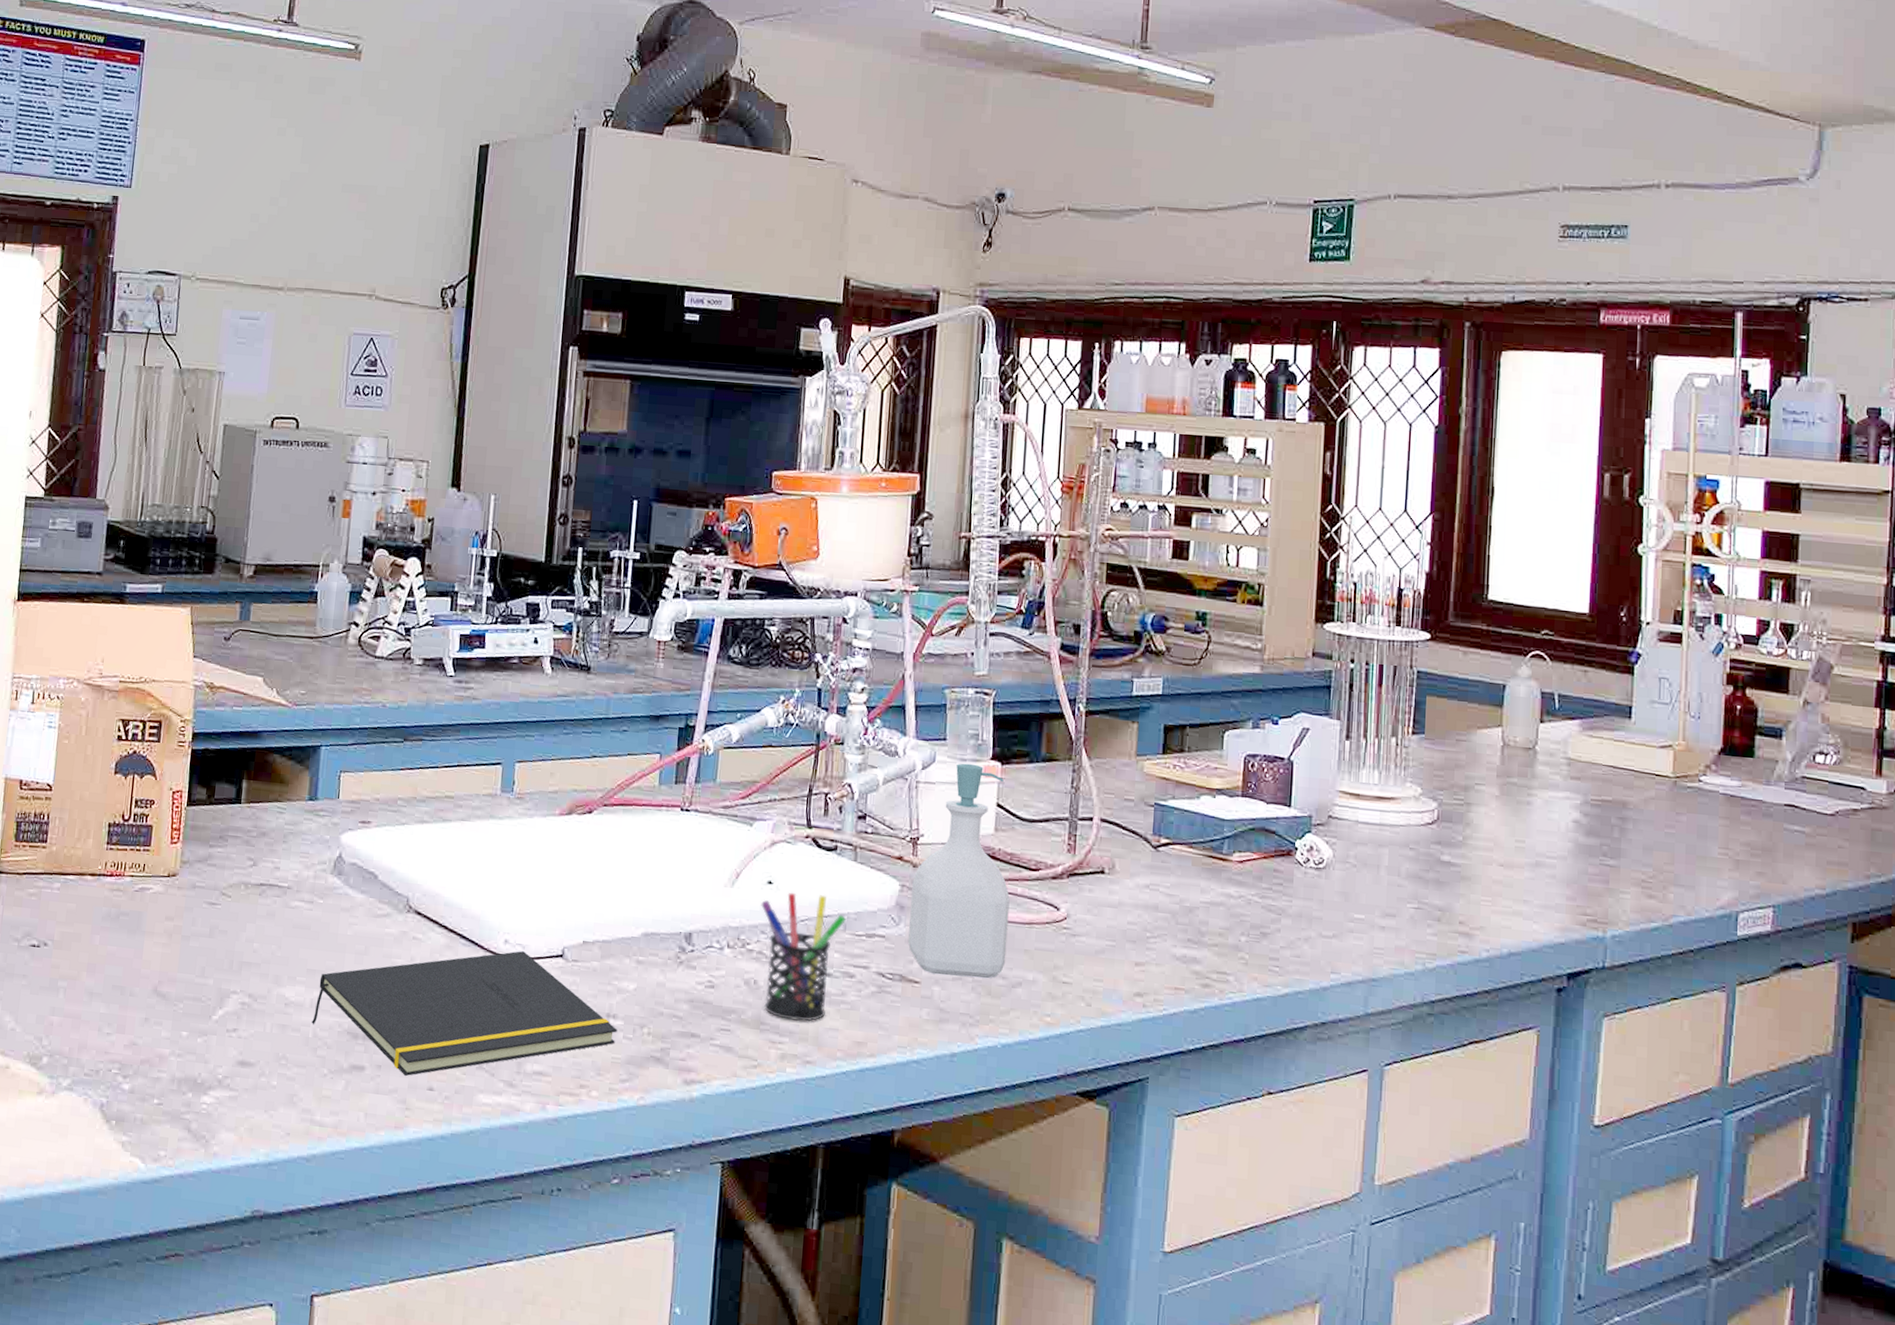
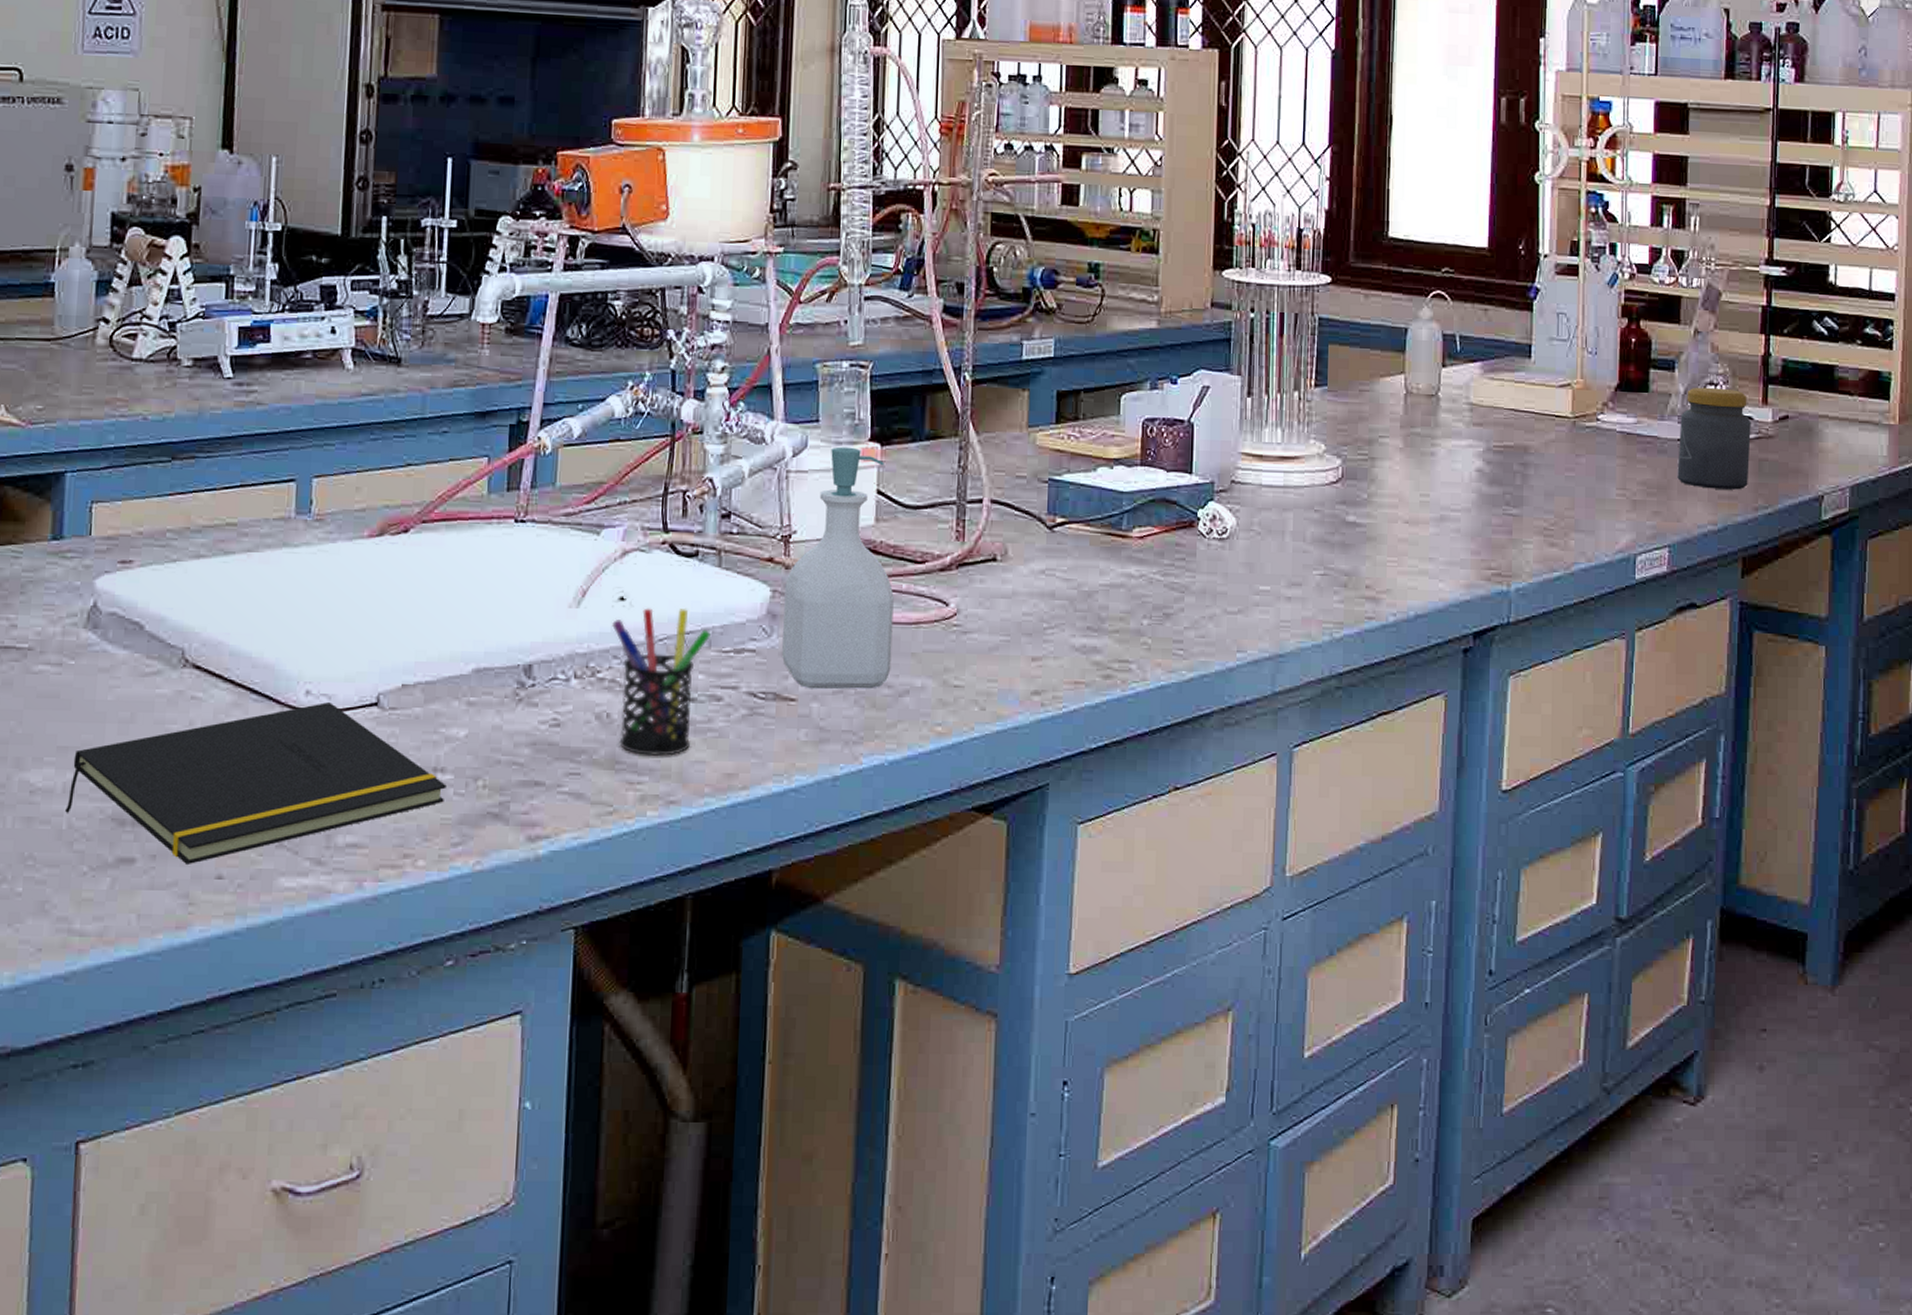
jar: none [1783,755,1864,857] -> present [1677,387,1751,490]

